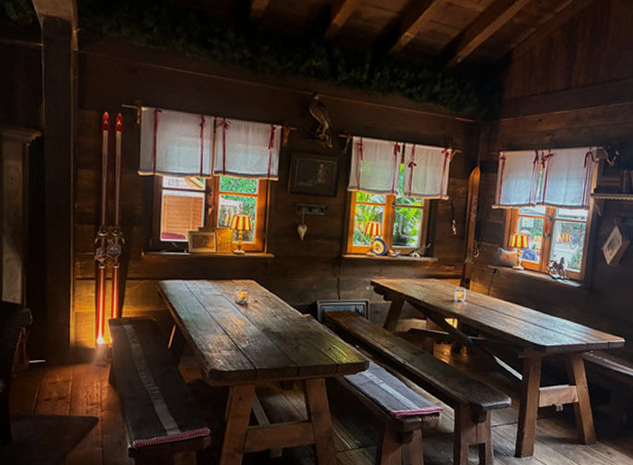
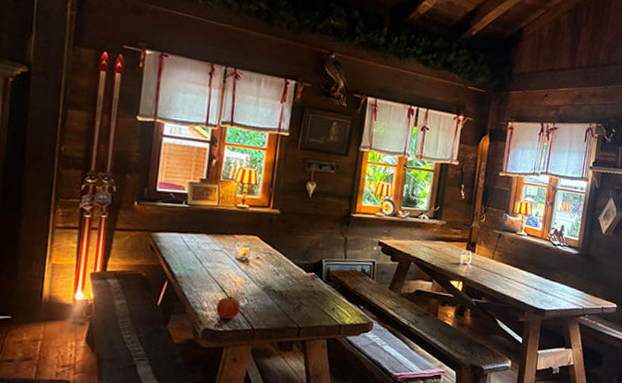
apple: none [221,338,243,361] -> present [216,296,241,320]

